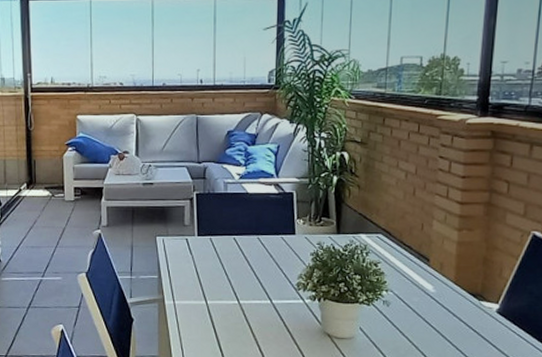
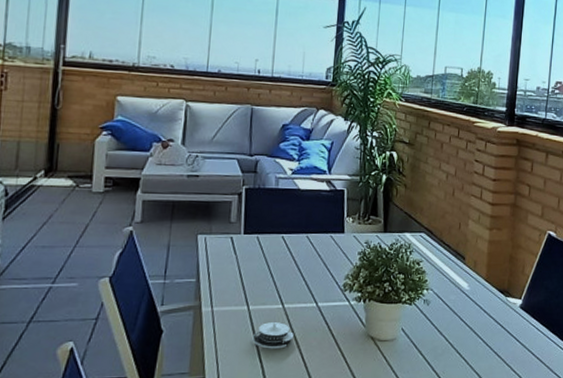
architectural model: none [212,315,250,340] -> present [252,321,294,349]

